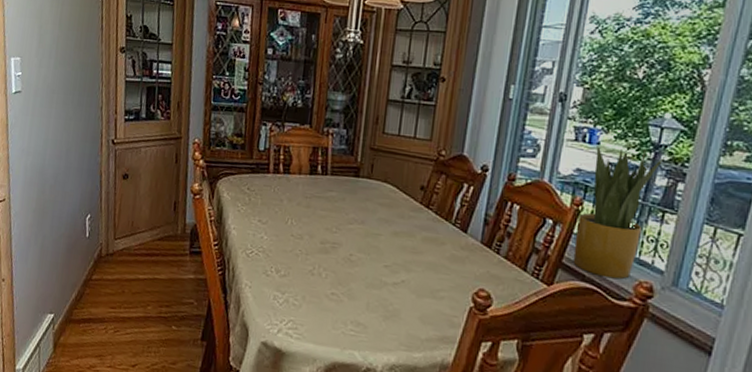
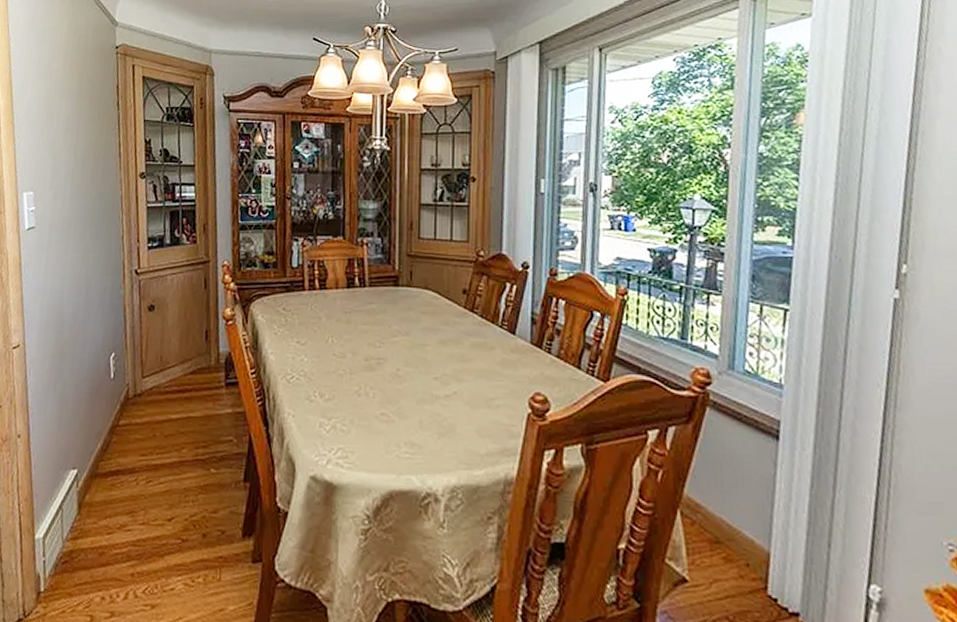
planter: present [573,146,666,279] -> none [625,232,702,368]

